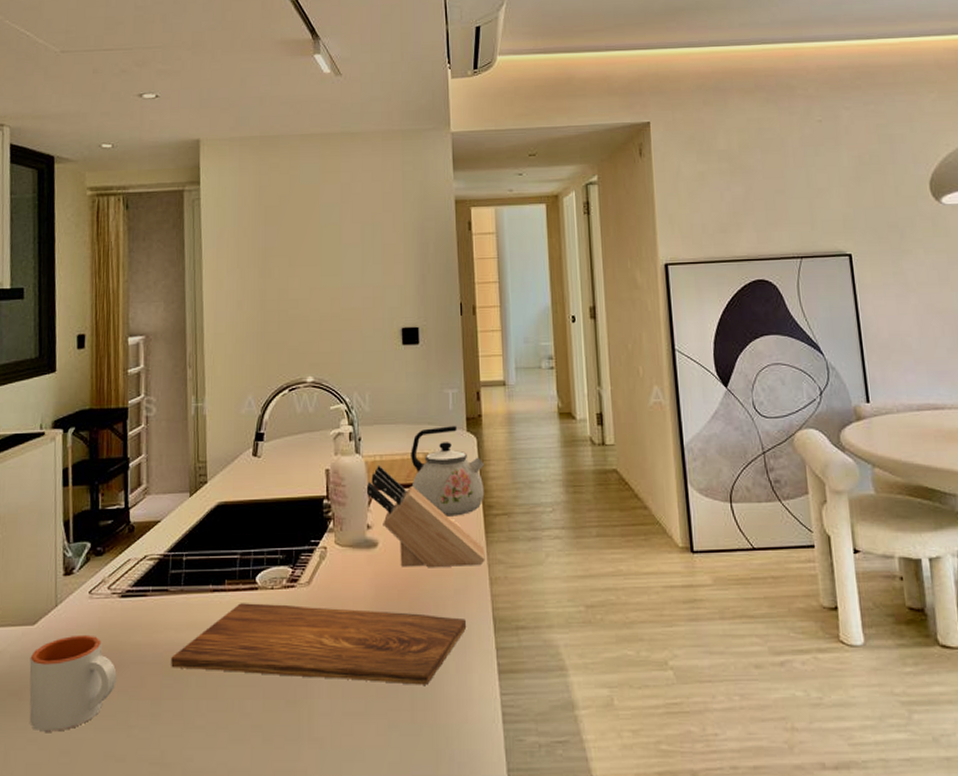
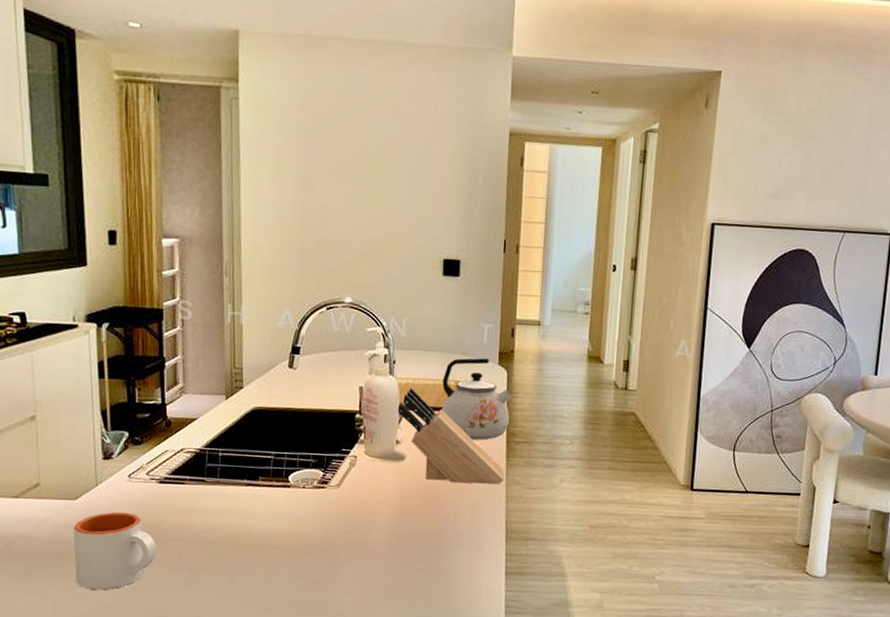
cutting board: present [171,603,467,685] -> none [207,497,482,578]

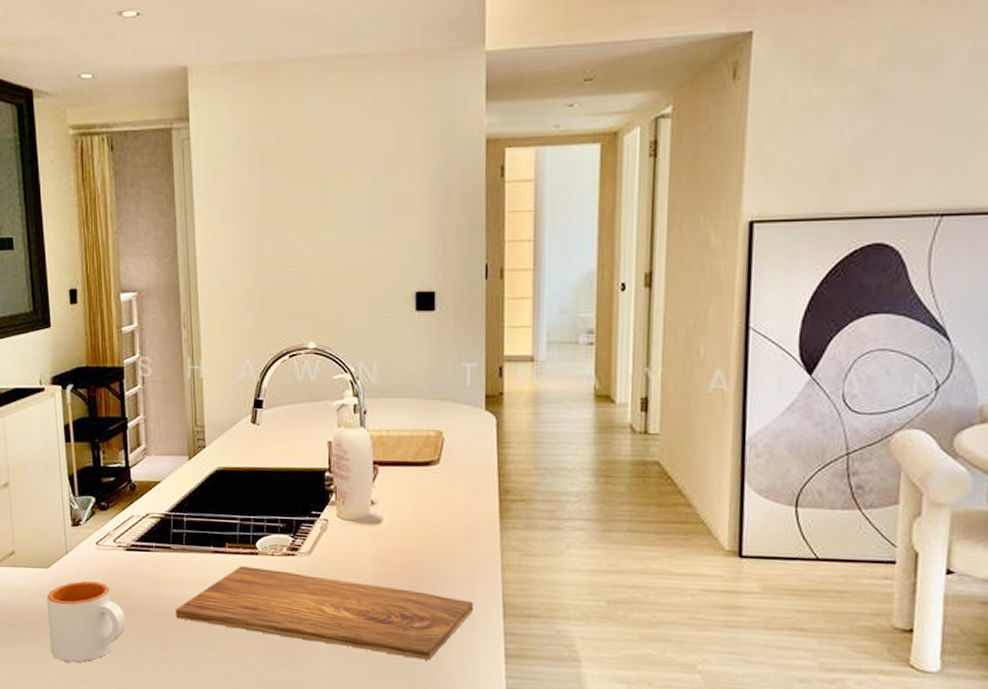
cutting board: none [207,497,482,578] -> present [176,566,474,660]
knife block: present [397,387,504,484] -> none [371,440,498,551]
kettle: present [442,358,512,440] -> none [421,403,503,499]

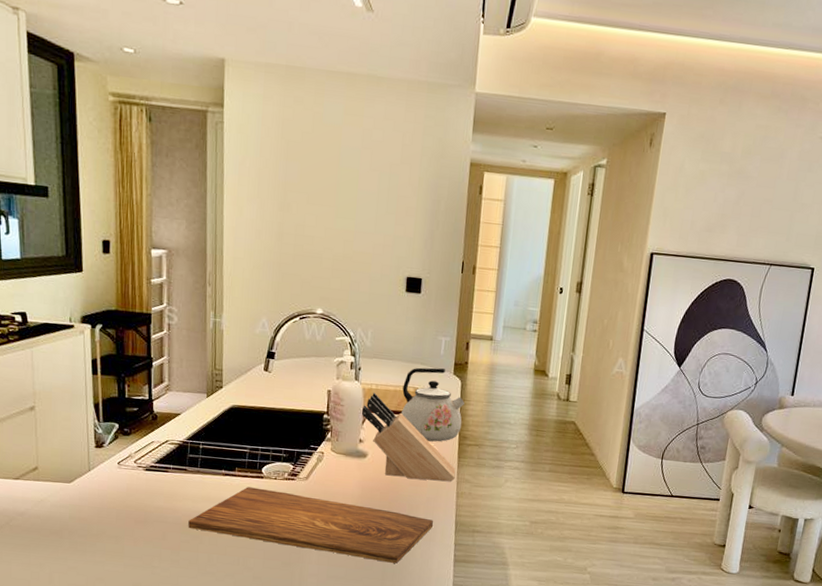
mug: present [46,581,126,663] -> none [68,495,143,564]
knife block: none [371,440,498,551] -> present [361,392,456,482]
kettle: none [421,403,503,499] -> present [401,367,464,442]

